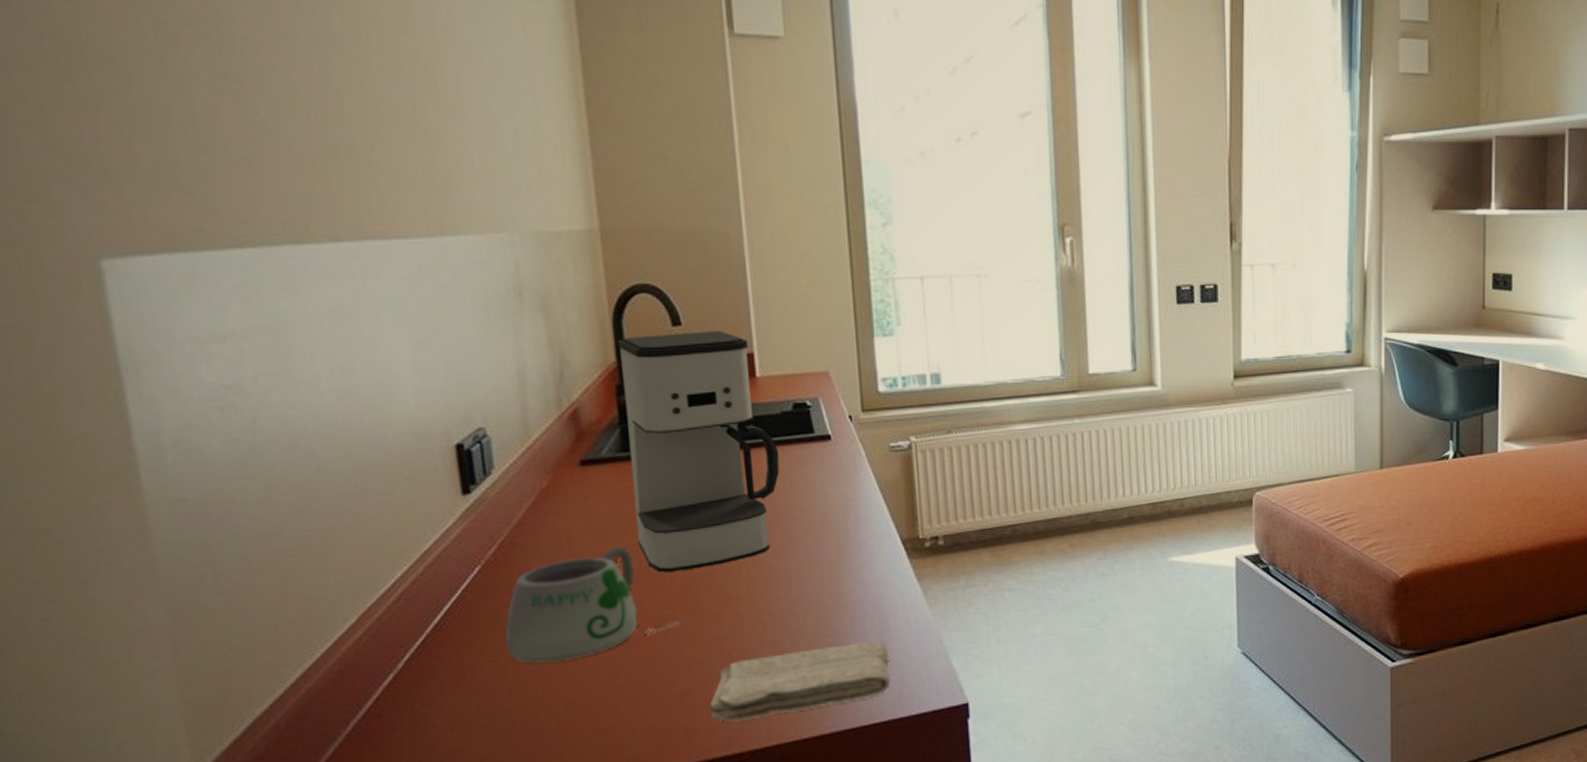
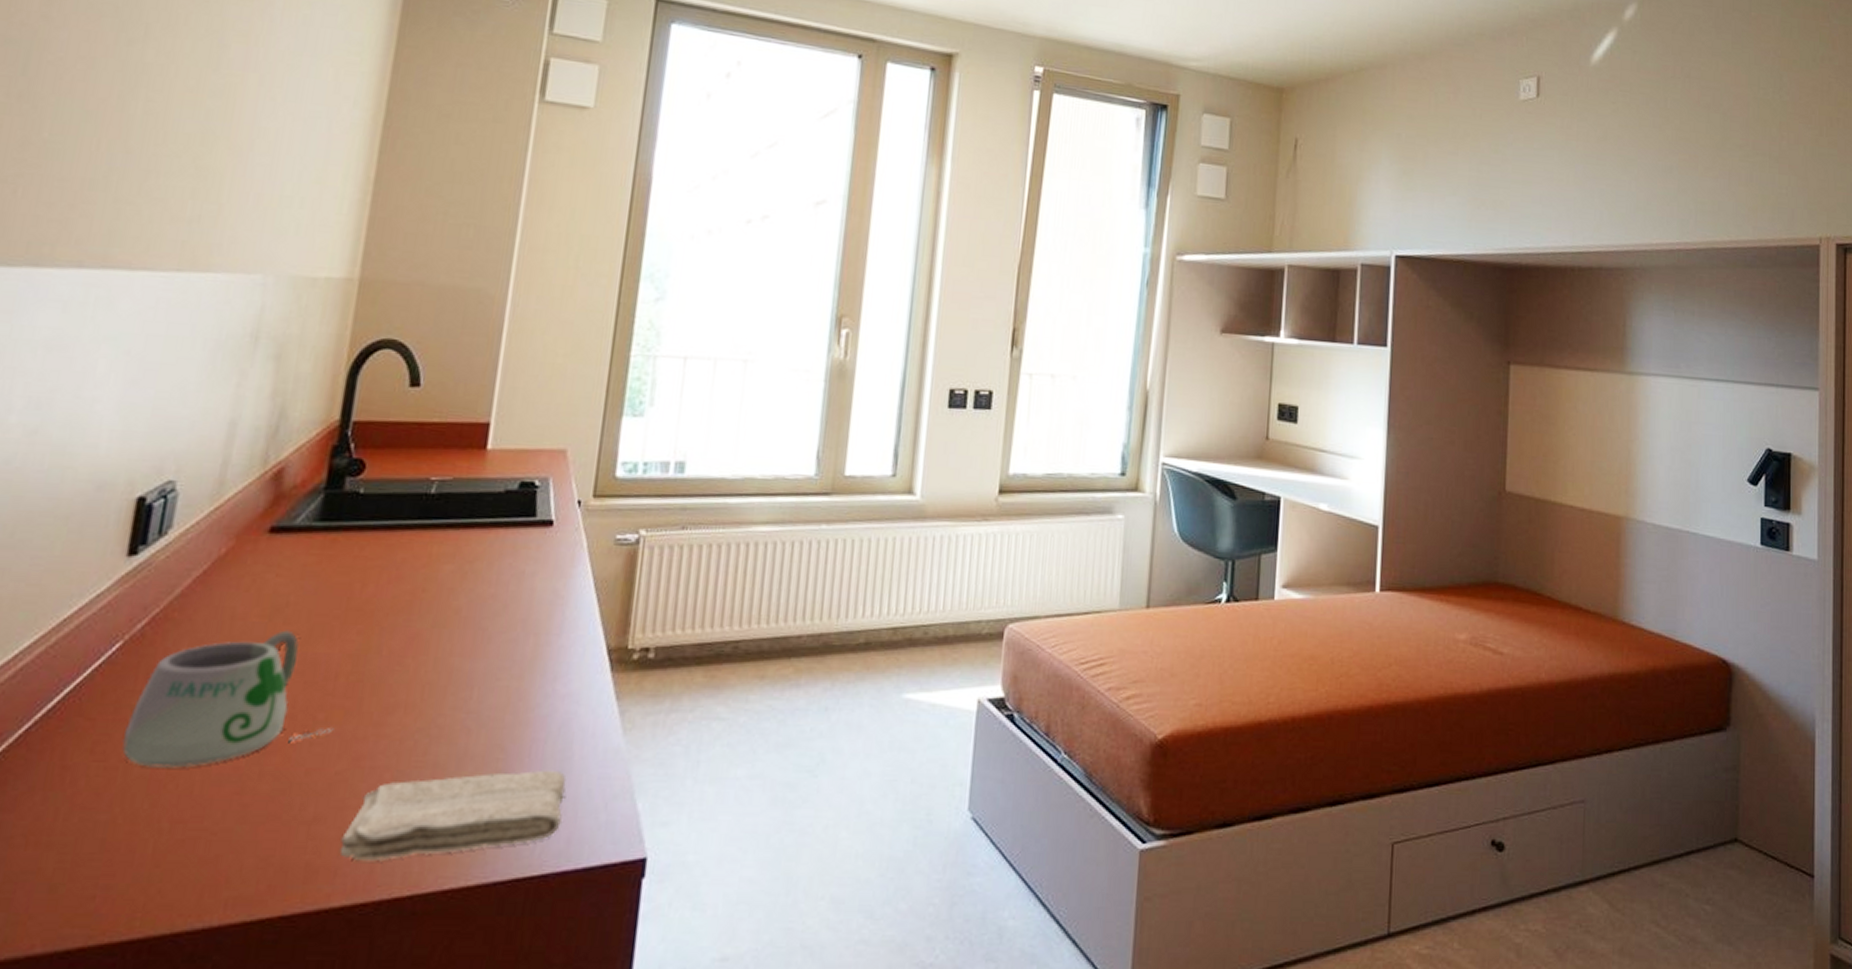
coffee maker: present [618,331,780,573] -> none [309,394,493,667]

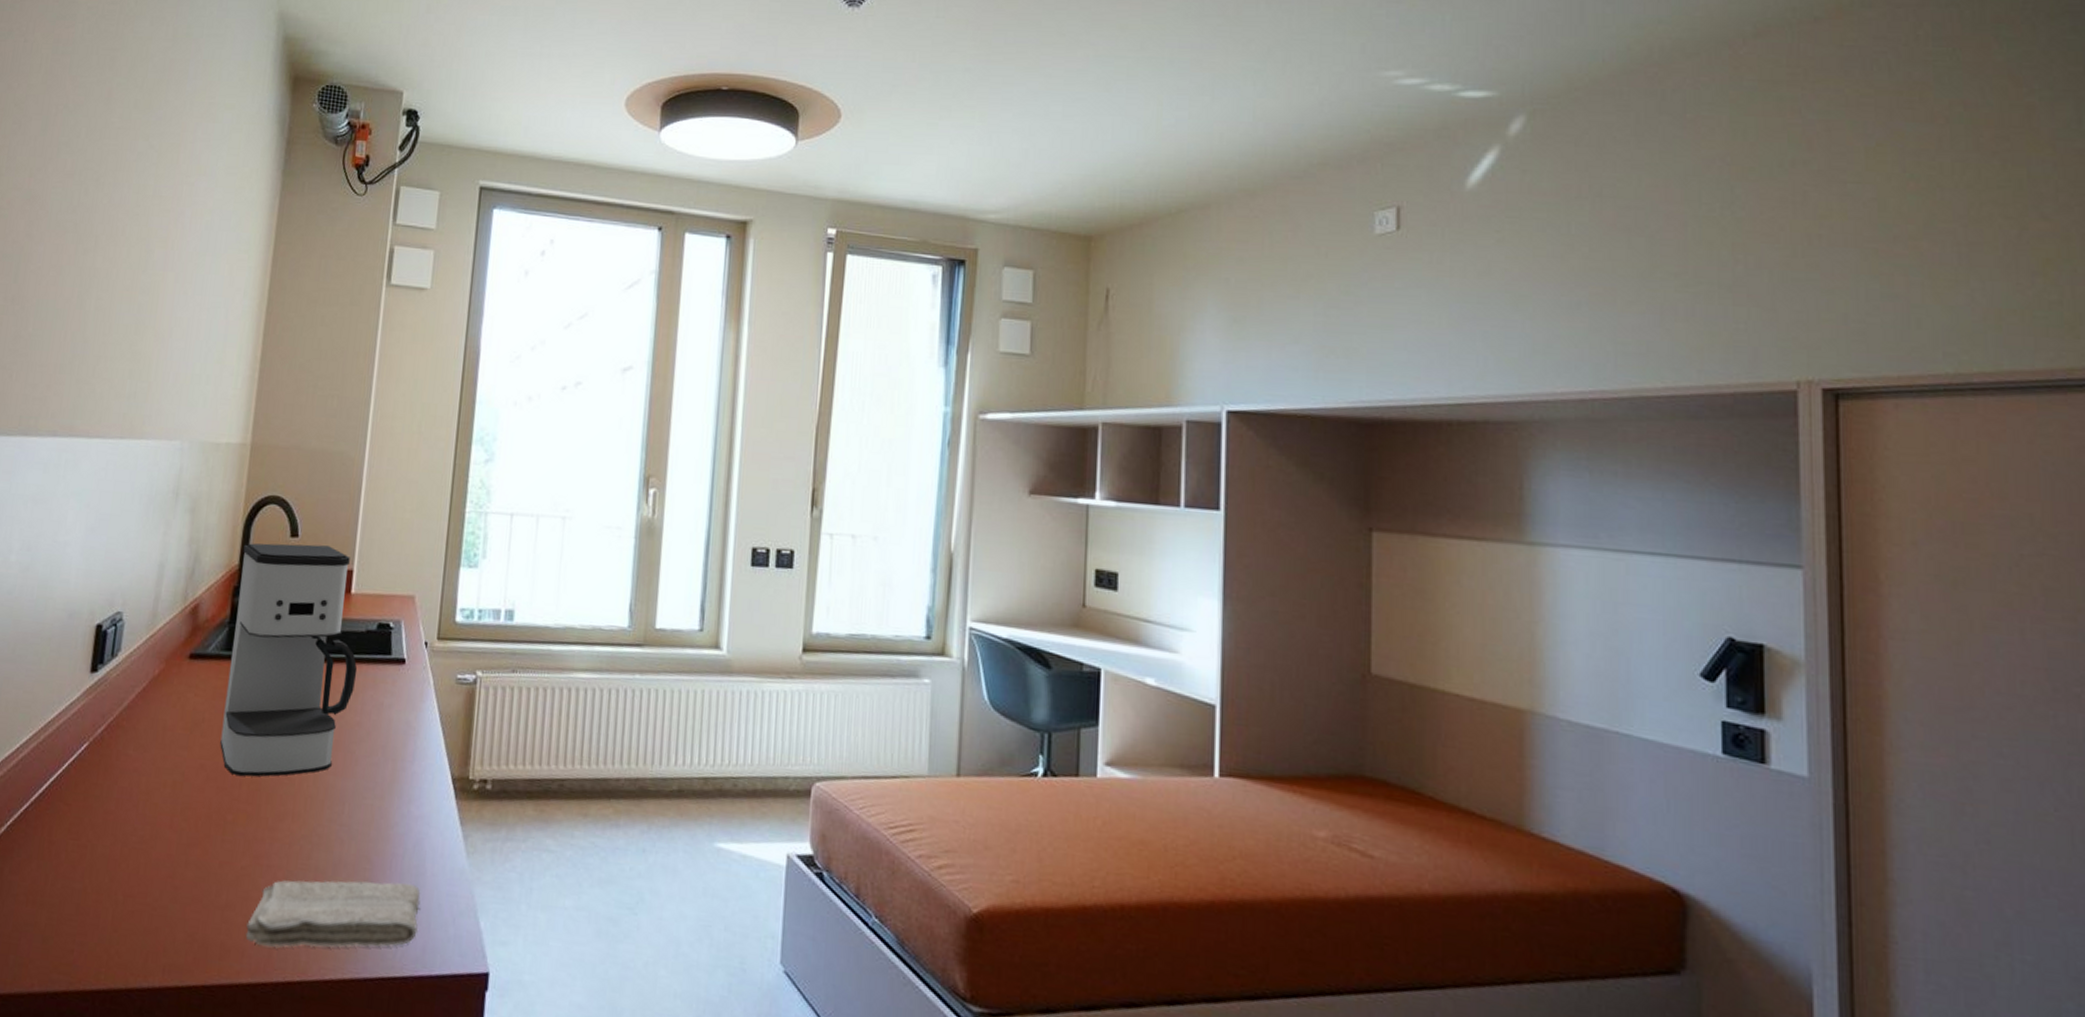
mug: present [122,630,334,768] -> none [89,742,239,852]
coffee maker: none [309,394,493,667] -> present [220,543,358,777]

